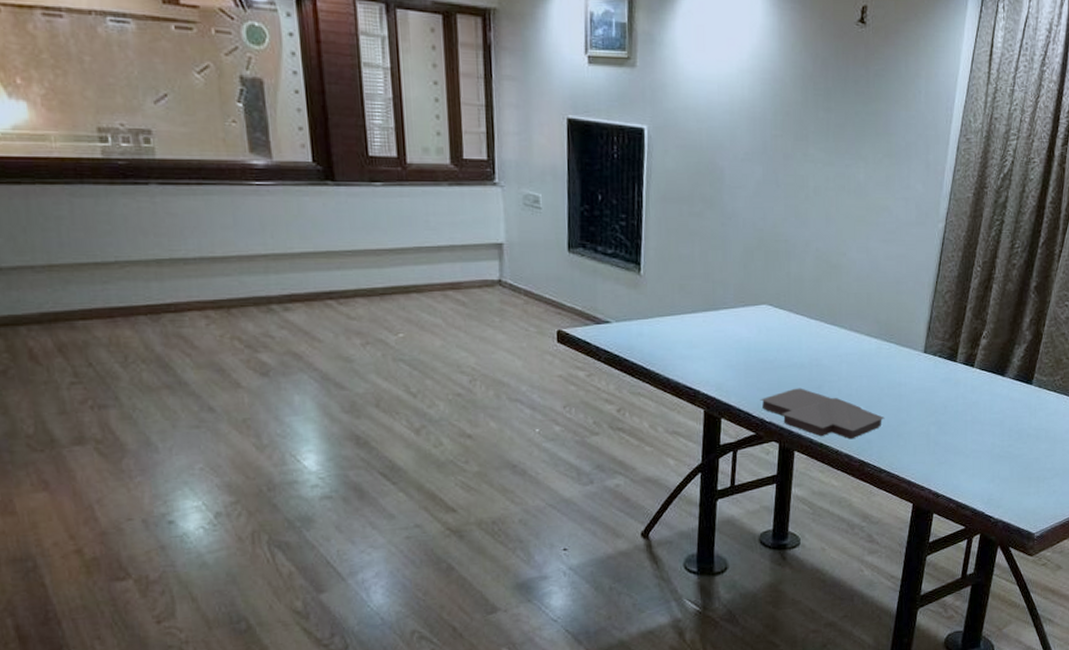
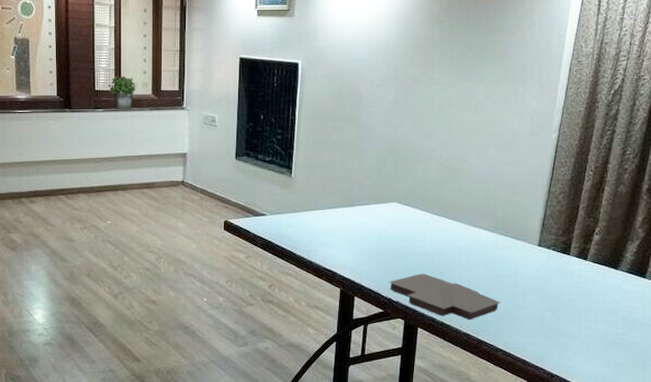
potted plant: none [386,136,427,184] -> present [108,75,136,110]

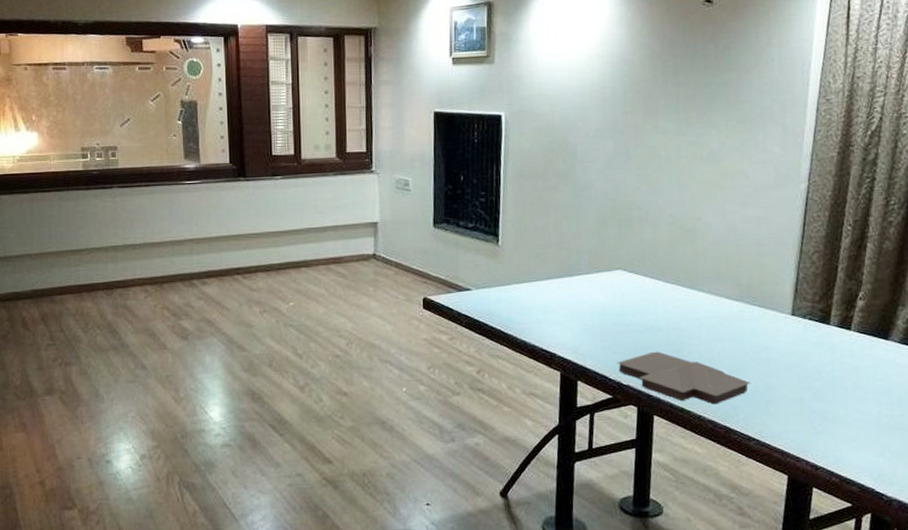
potted plant: present [108,75,136,110] -> none [286,137,318,177]

